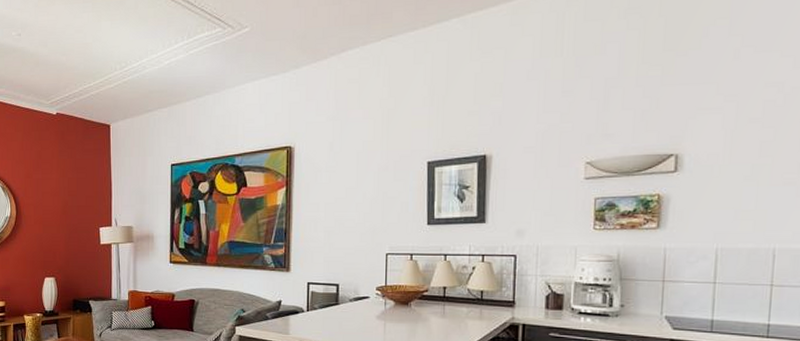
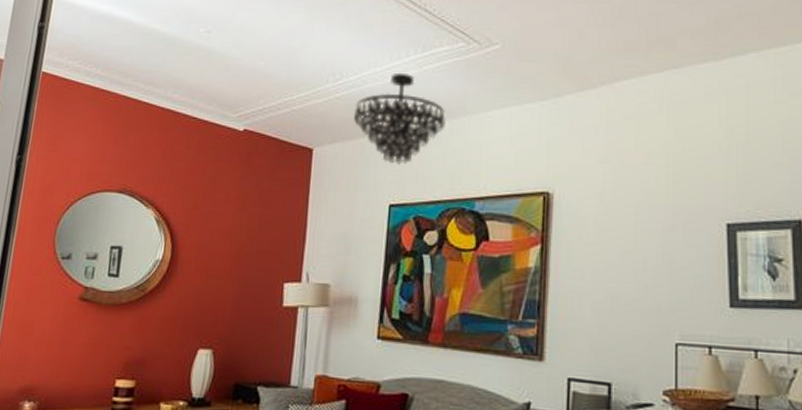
chandelier: none [139,58,209,133] -> present [354,74,445,165]

